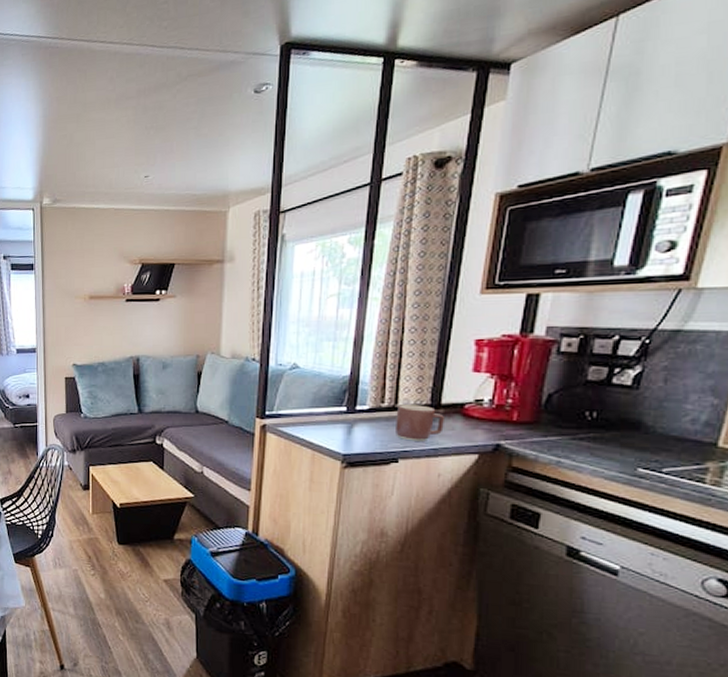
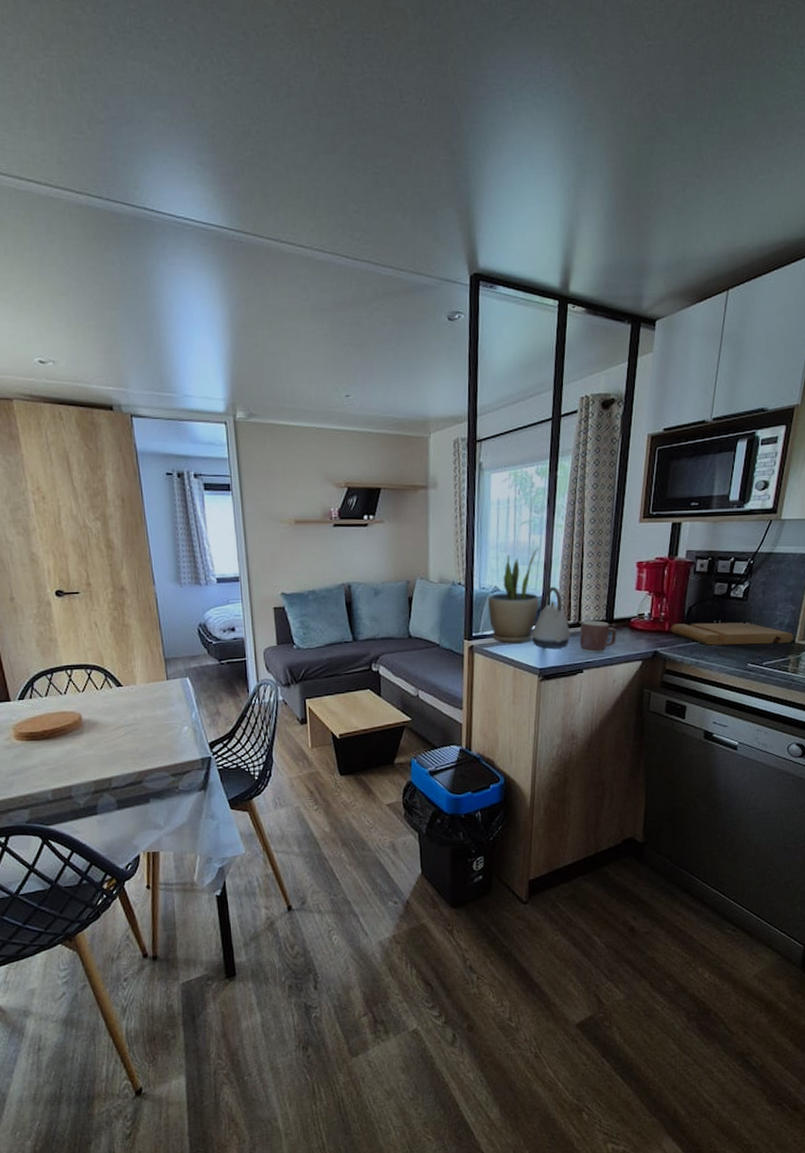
potted plant: none [284,323,348,424] -> present [487,548,539,643]
kettle: none [335,365,385,433] -> present [531,586,572,649]
cutting board: none [520,413,715,447] -> present [670,622,794,646]

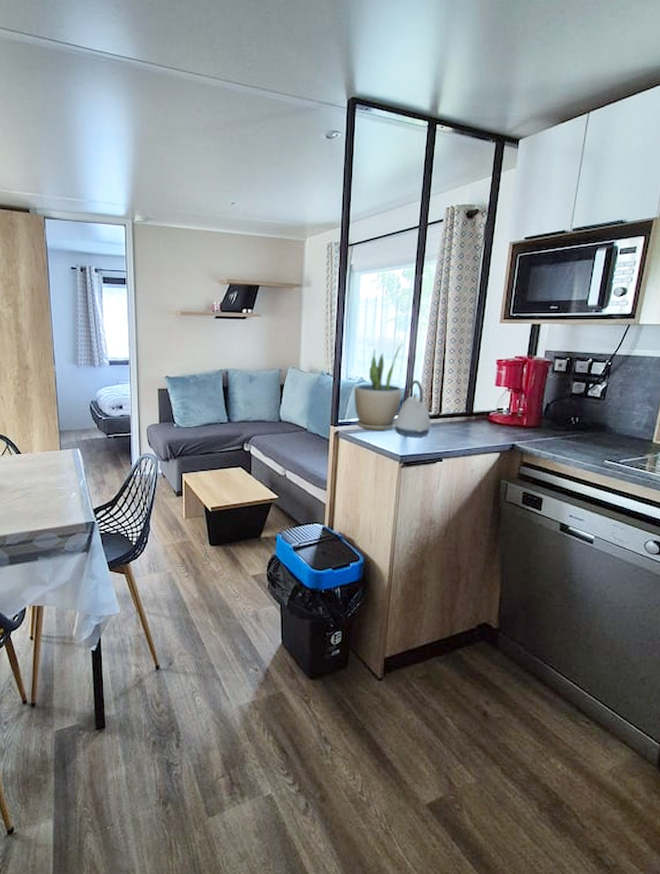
mug: present [579,620,616,653] -> none [439,413,475,443]
cutting board: present [670,622,794,646] -> none [528,419,651,443]

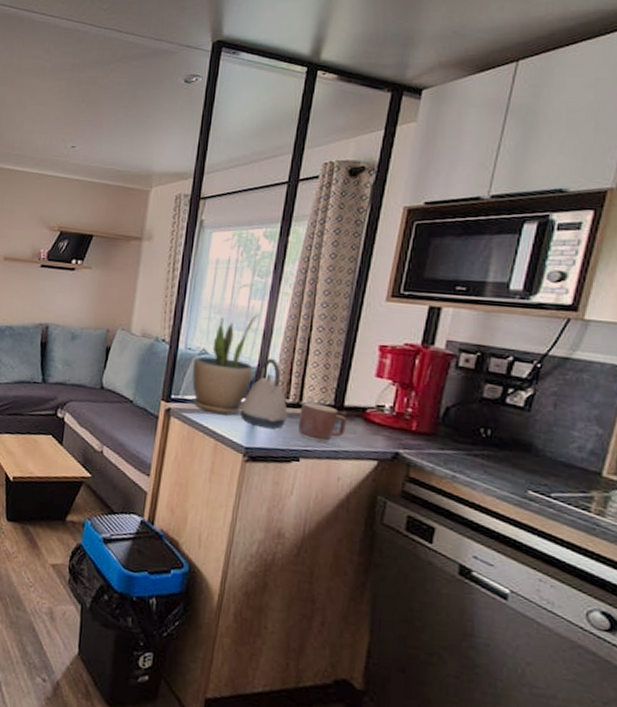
mug: none [439,413,475,443] -> present [297,402,346,442]

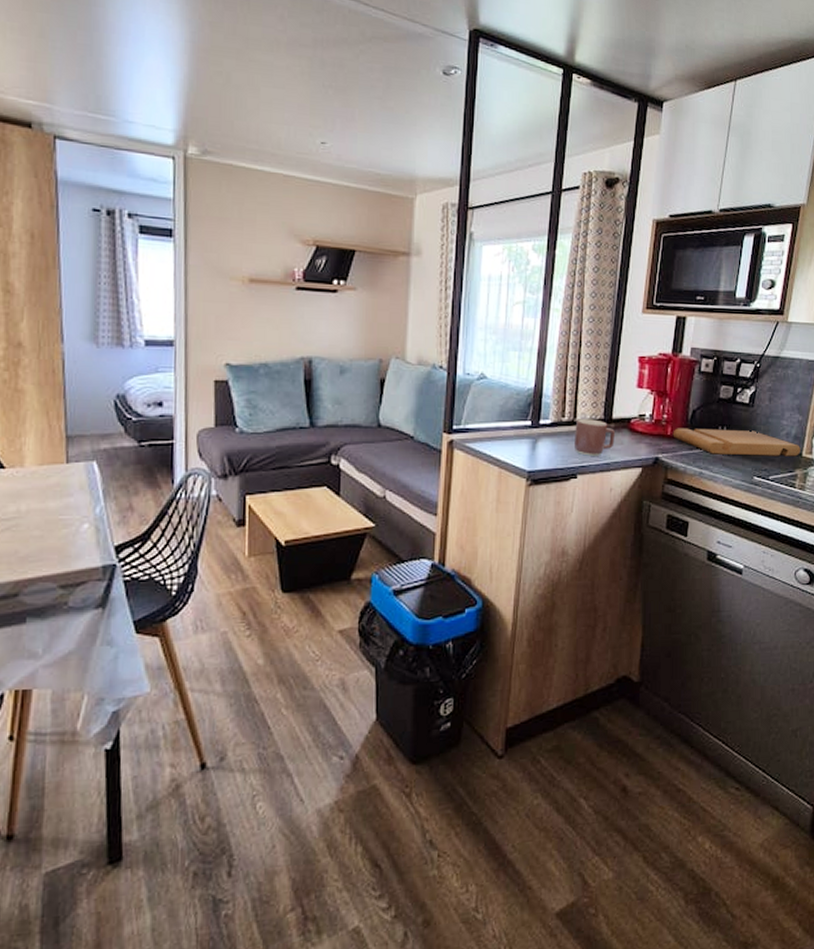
potted plant: present [192,314,259,415] -> none [472,332,533,439]
kettle: present [240,358,289,429] -> none [520,377,565,448]
cutting board: none [418,424,600,476] -> present [673,428,801,457]

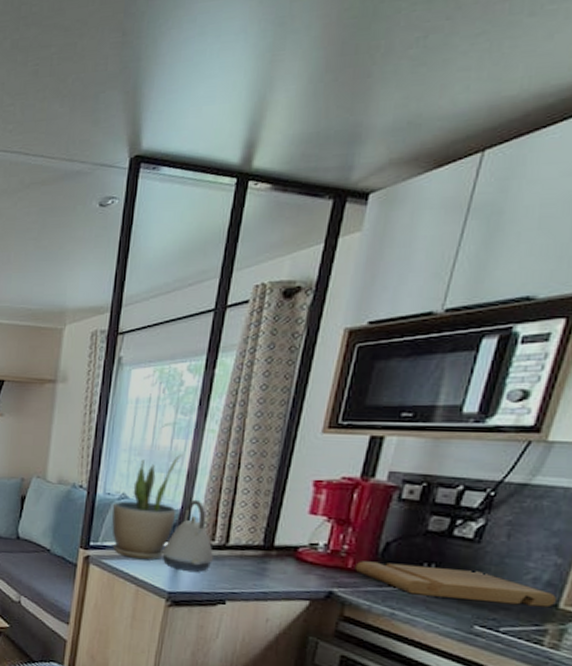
potted plant: none [472,332,533,439] -> present [112,454,183,559]
kettle: none [520,377,565,448] -> present [162,499,214,572]
mug: present [573,419,615,456] -> none [223,544,276,584]

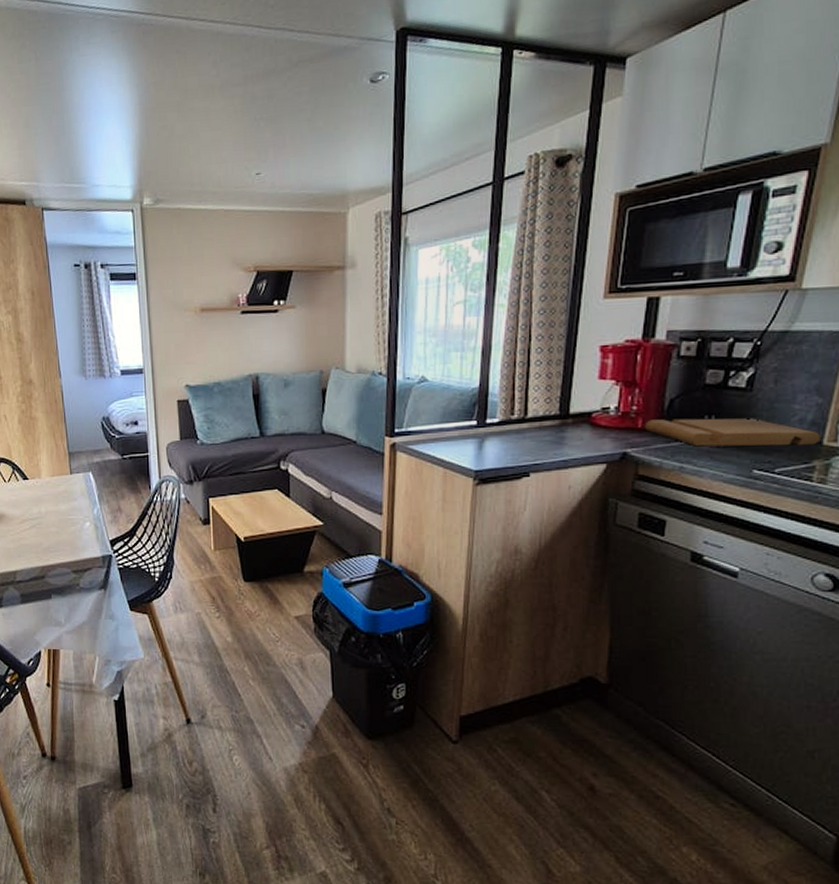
potted plant: present [112,454,183,559] -> none [413,331,476,440]
kettle: present [162,499,214,572] -> none [465,375,515,448]

